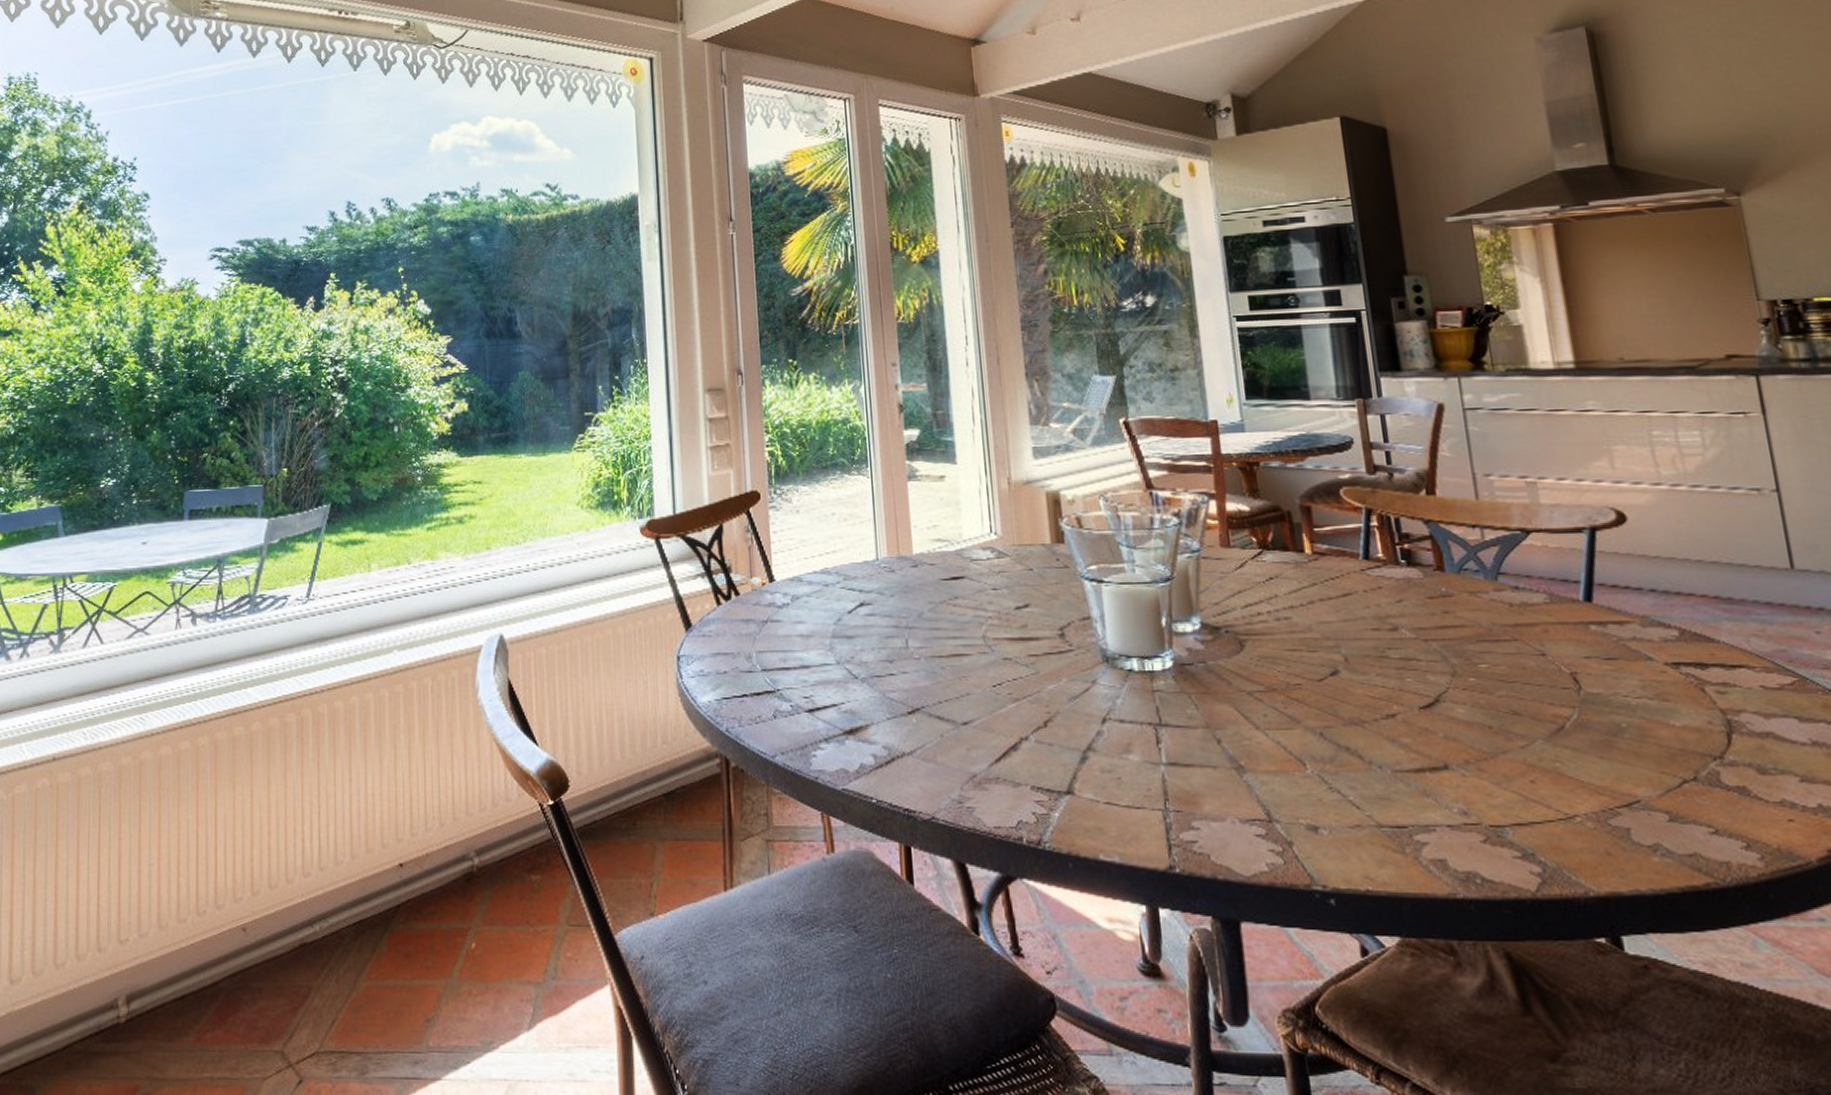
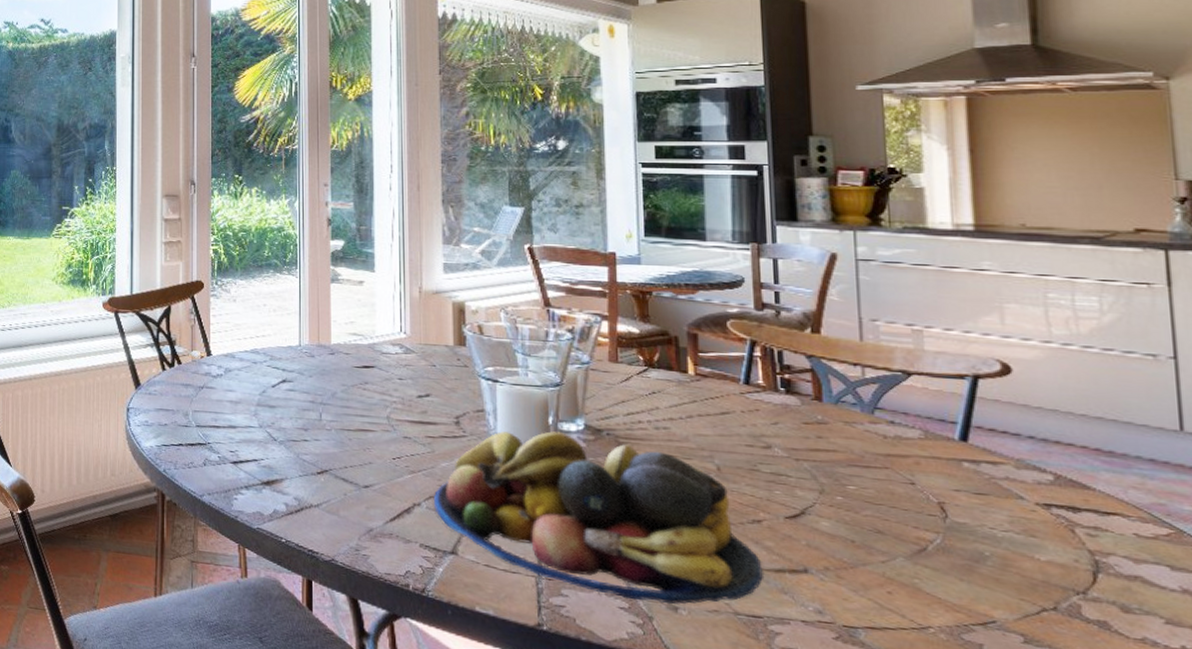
fruit bowl: none [1042,635,1404,825] -> present [434,431,765,605]

